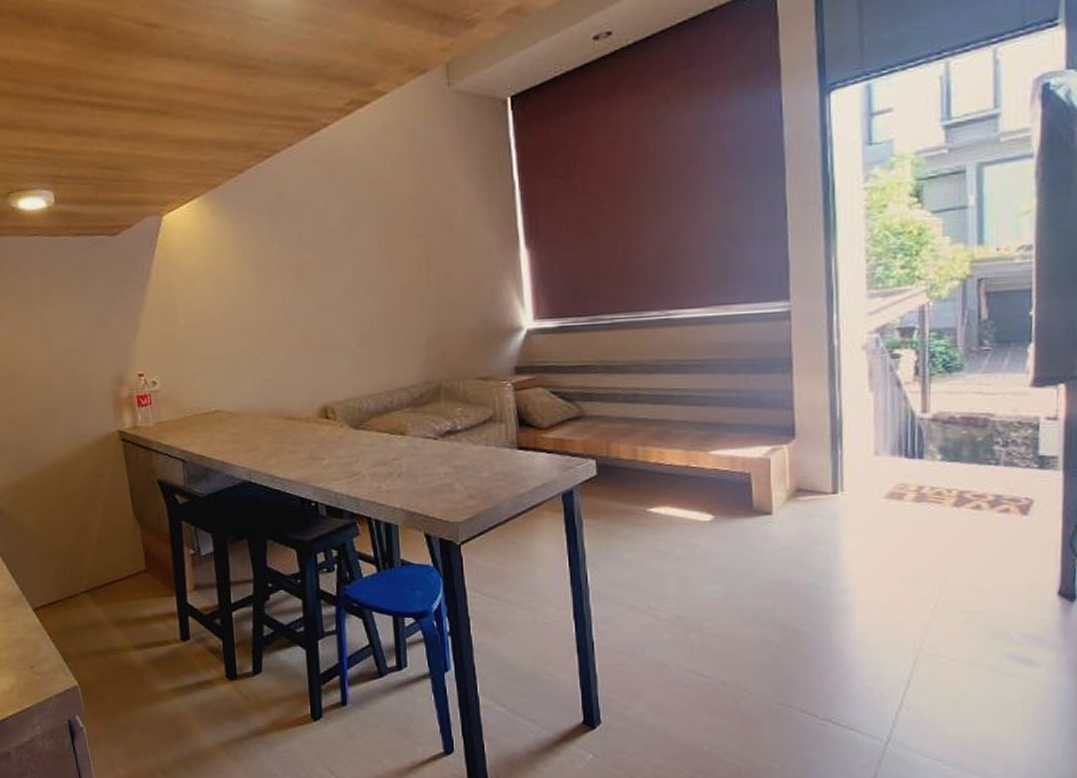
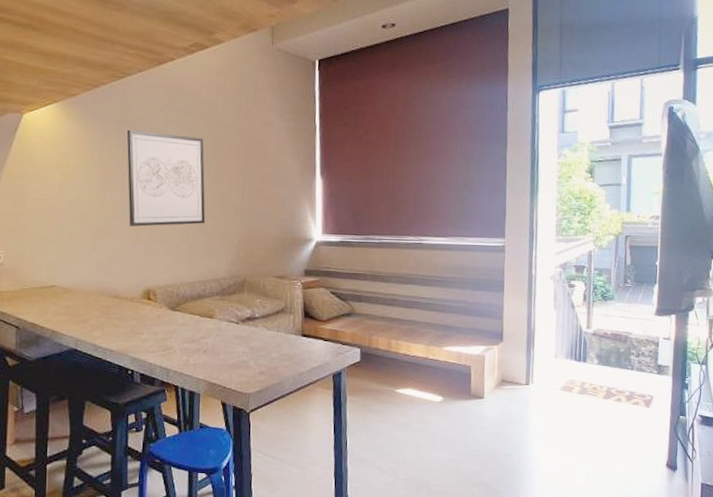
wall art: none [281,217,384,334] -> present [126,130,205,227]

